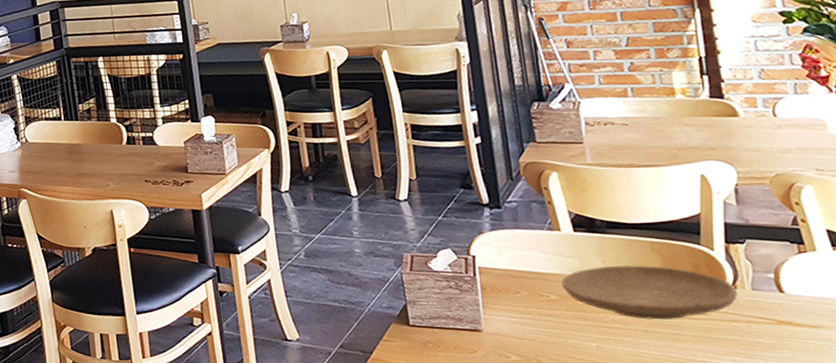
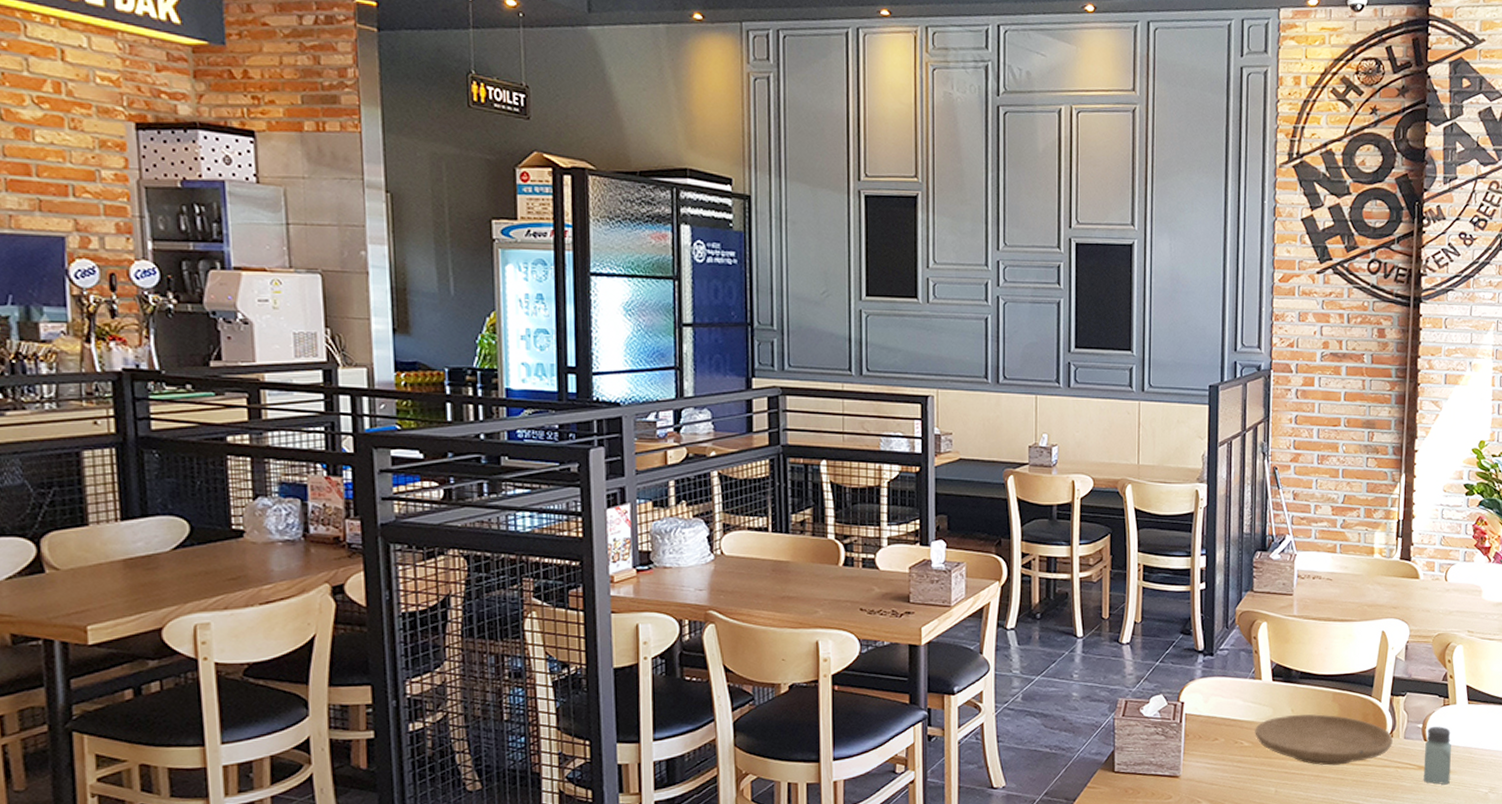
saltshaker: none [782,276,825,341] -> present [1423,727,1451,784]

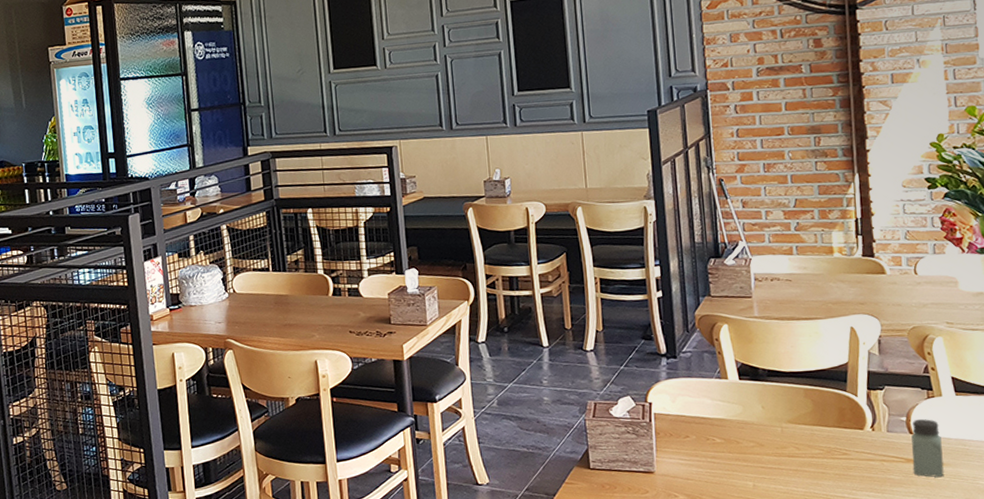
plate: present [1255,714,1393,766] -> none [726,410,875,460]

